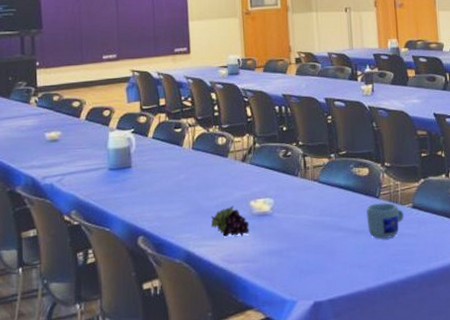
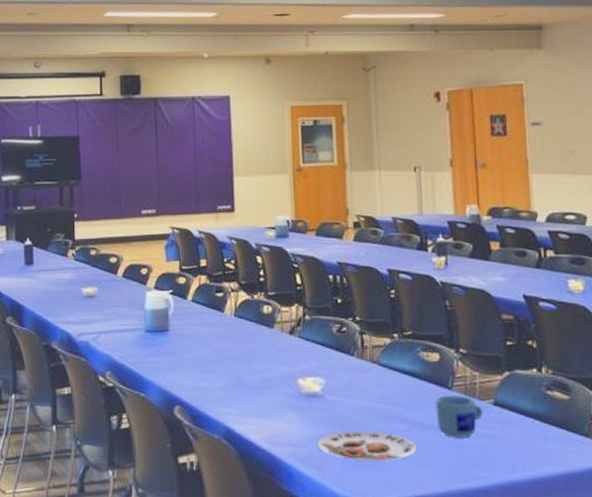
fruit: present [210,205,250,237] -> none [253,382,297,416]
plate: none [267,241,352,268] -> present [317,430,417,461]

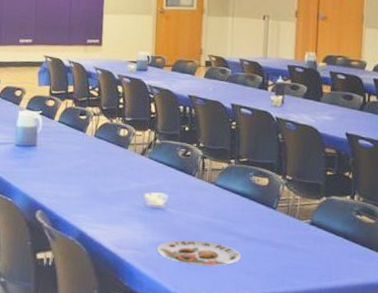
mug: present [436,395,483,438] -> none [260,214,300,250]

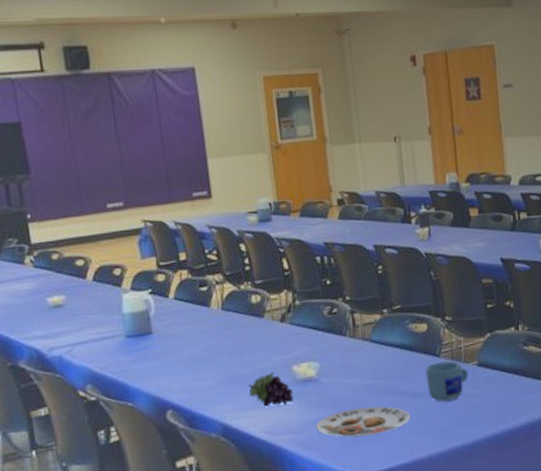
fruit: none [104,195,142,225] -> present [249,371,294,407]
mug: none [260,214,300,250] -> present [425,361,469,401]

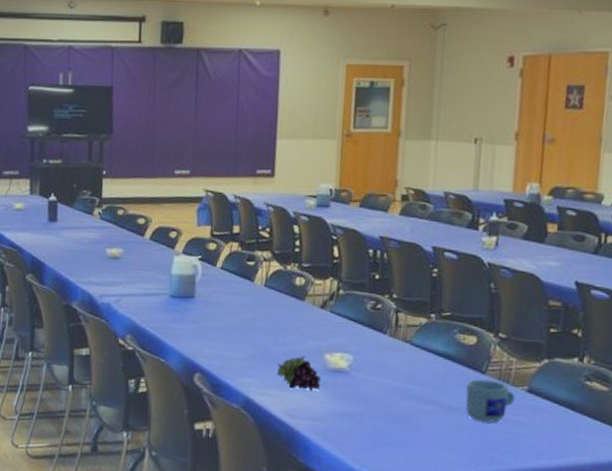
plate: present [316,406,411,437] -> none [338,408,442,441]

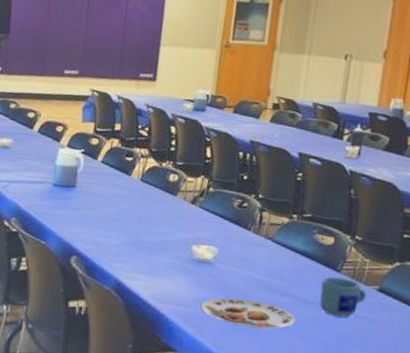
fruit: present [276,356,322,391] -> none [146,246,188,278]
plate: none [338,408,442,441] -> present [200,297,296,329]

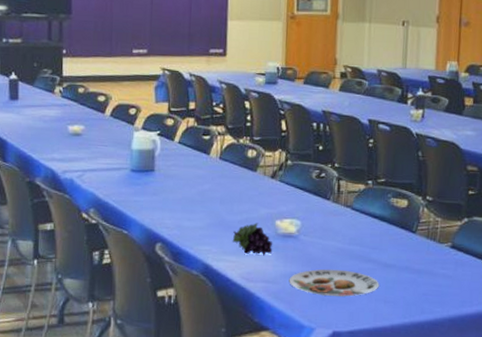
fruit: none [146,246,188,278] -> present [232,223,273,255]
mug: present [319,277,367,317] -> none [399,238,441,276]

